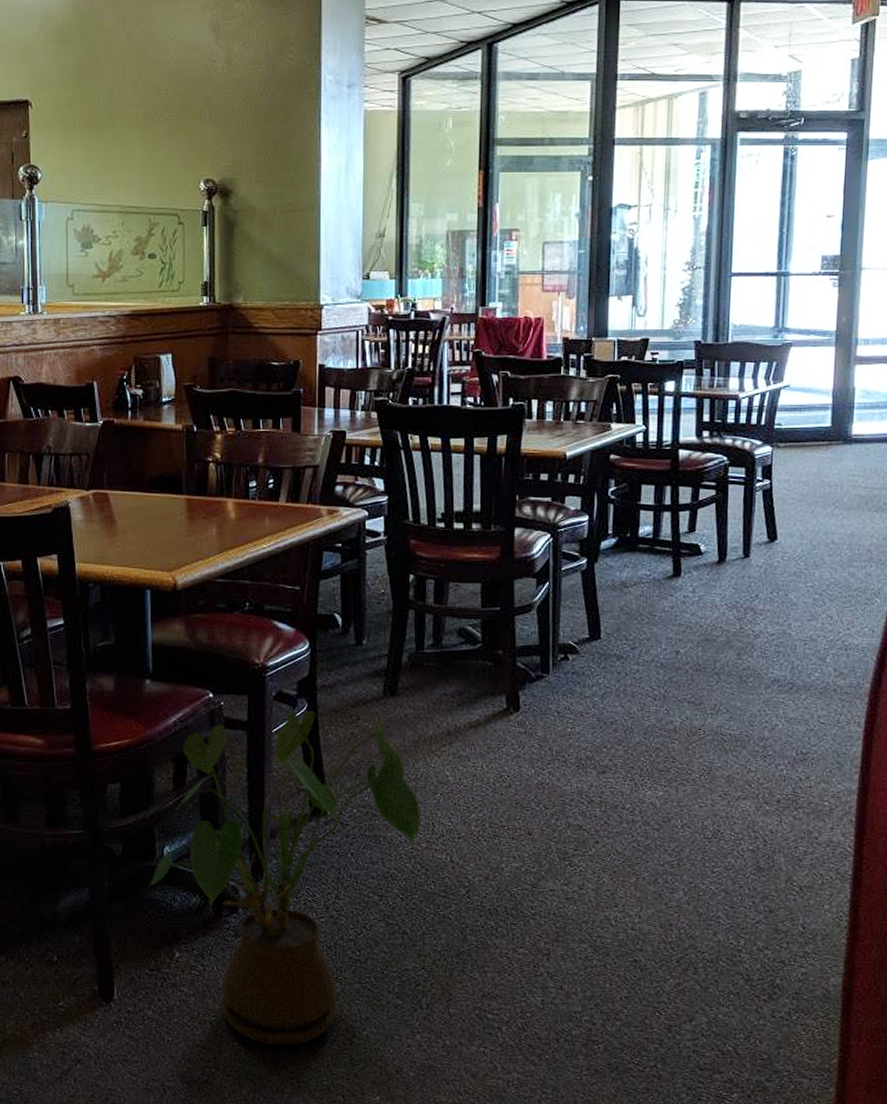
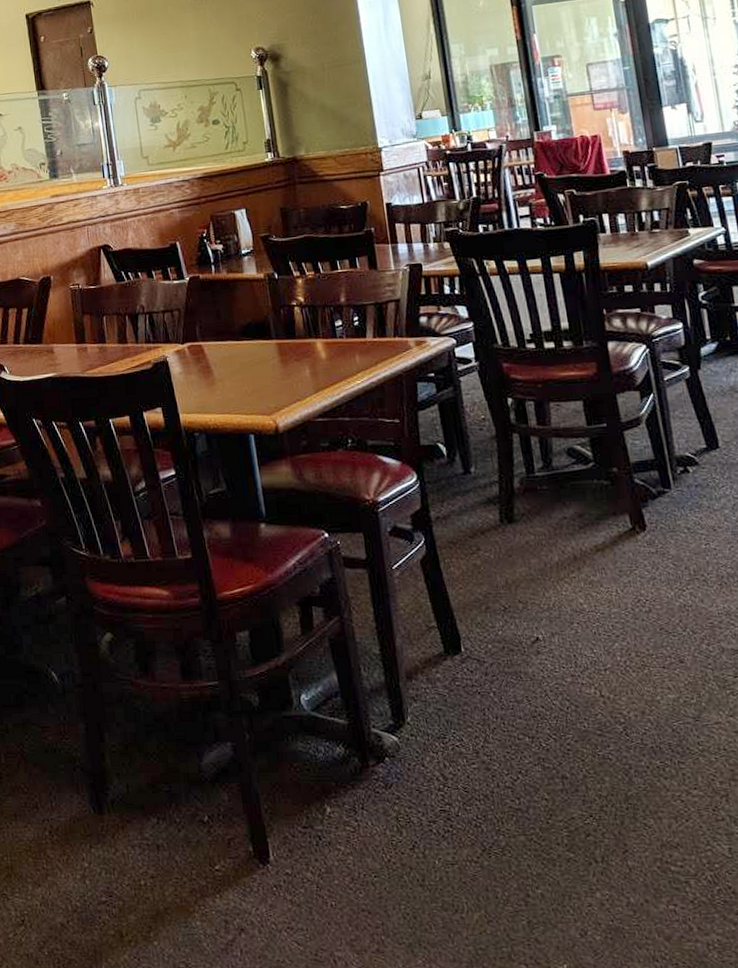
house plant: present [150,710,422,1046] -> none [291,544,562,908]

